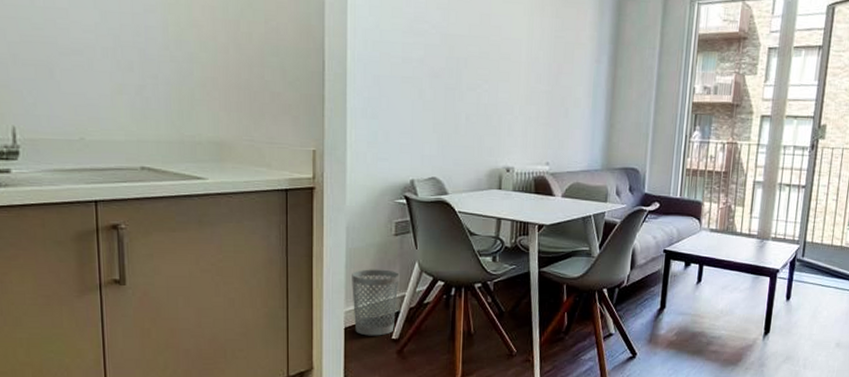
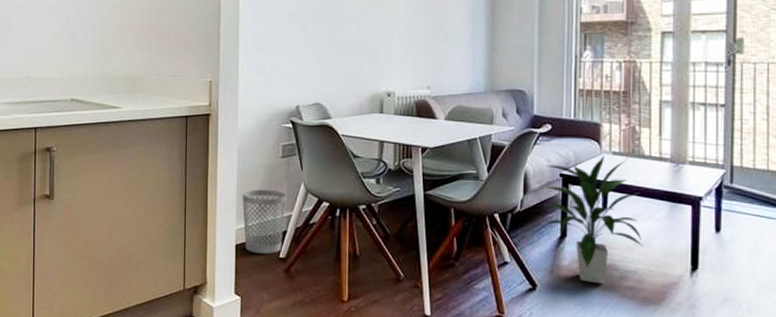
indoor plant: none [645,232,730,350] -> present [541,155,643,285]

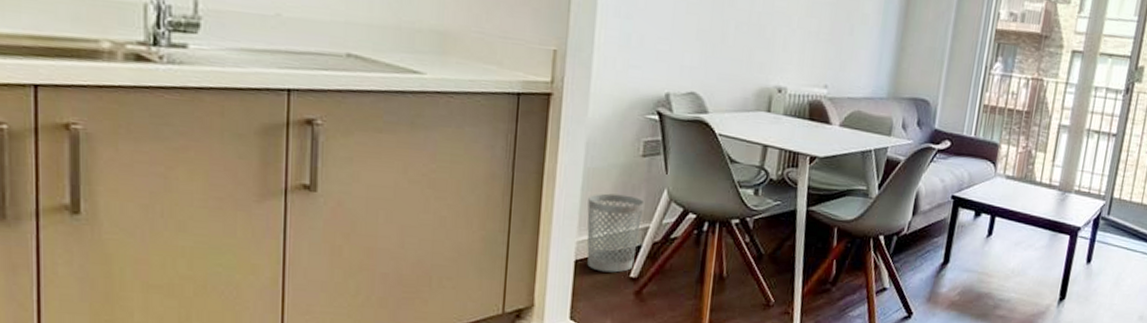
indoor plant: present [541,155,643,285] -> none [926,178,1025,313]

